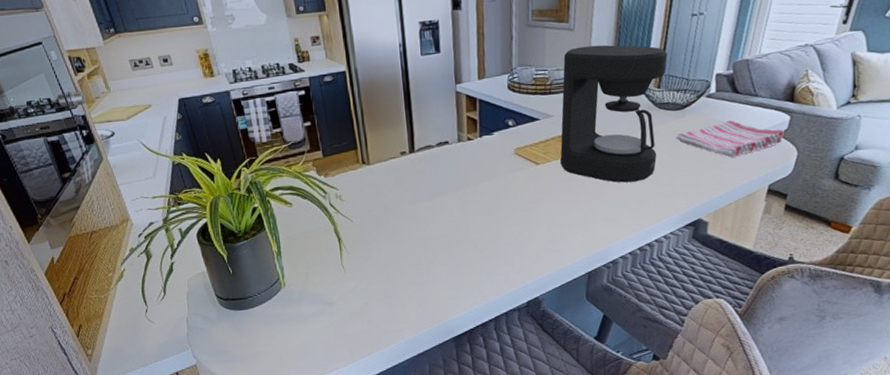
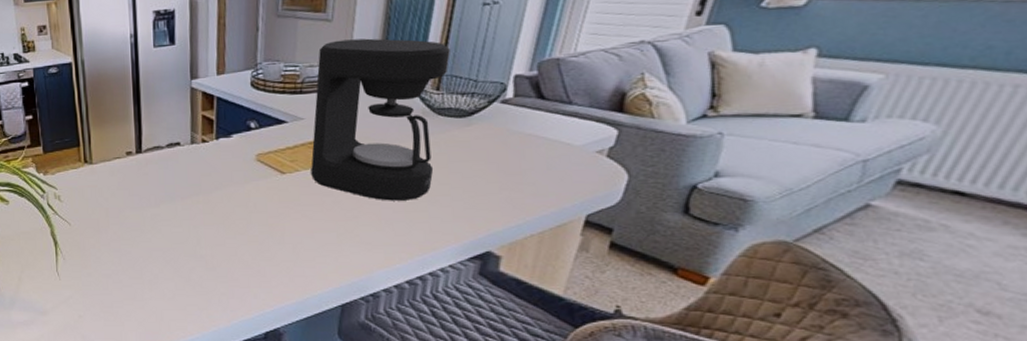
dish towel: present [676,120,784,158] -> none [459,131,609,178]

